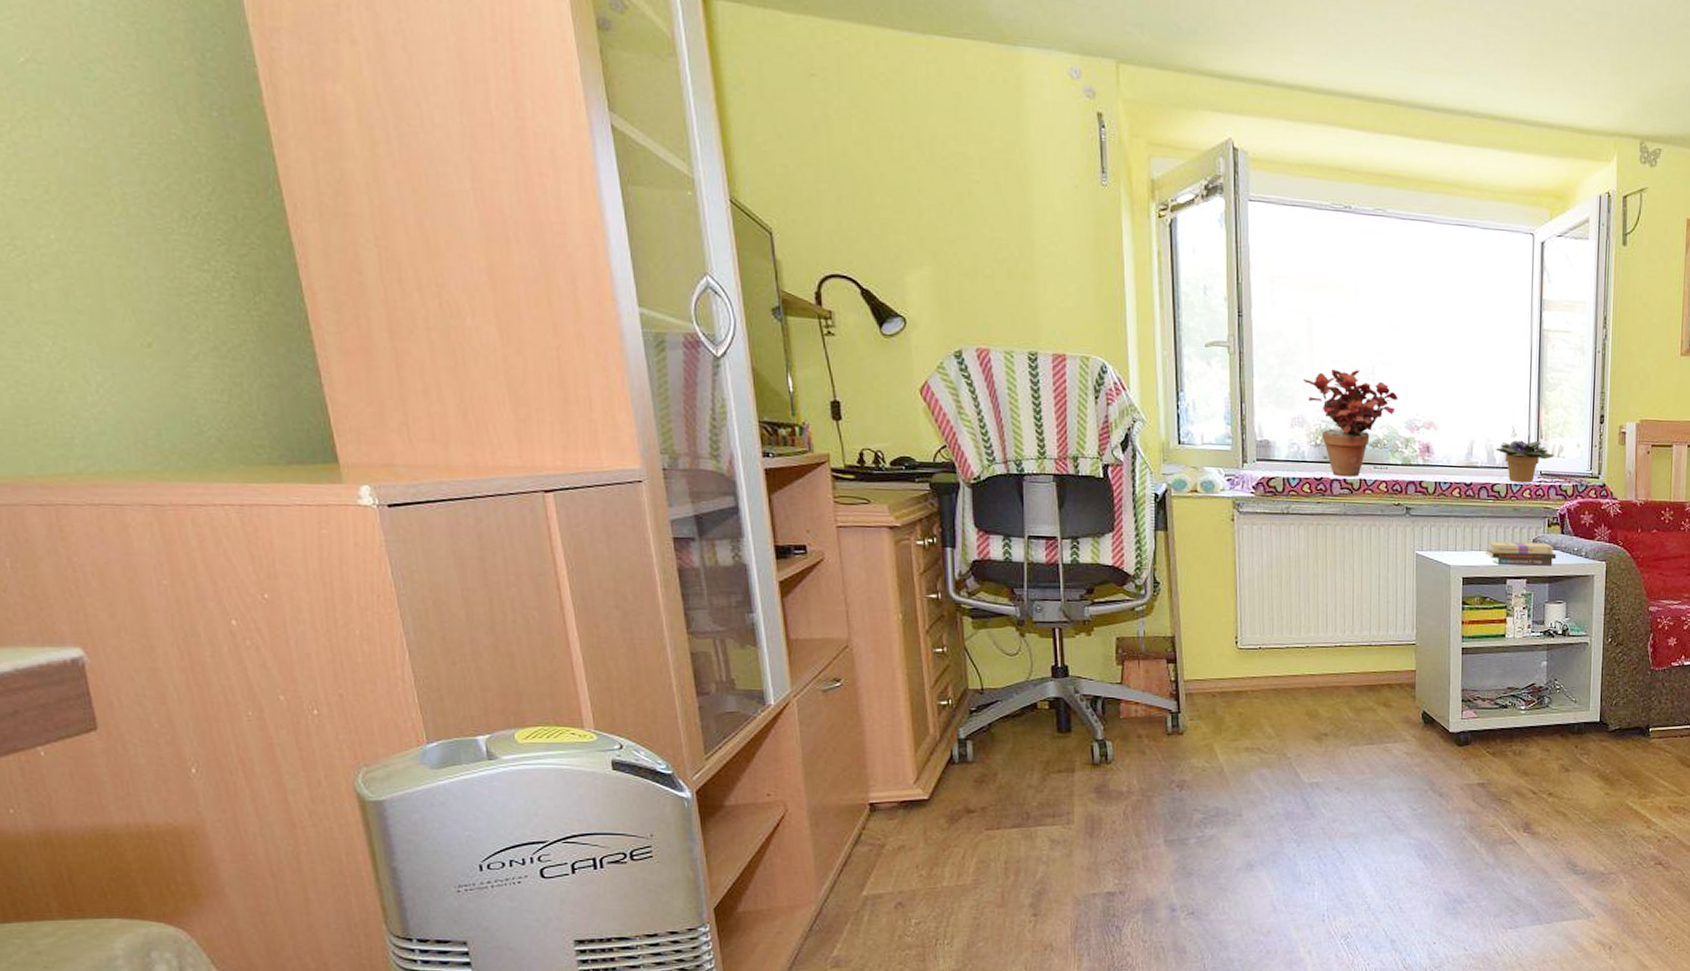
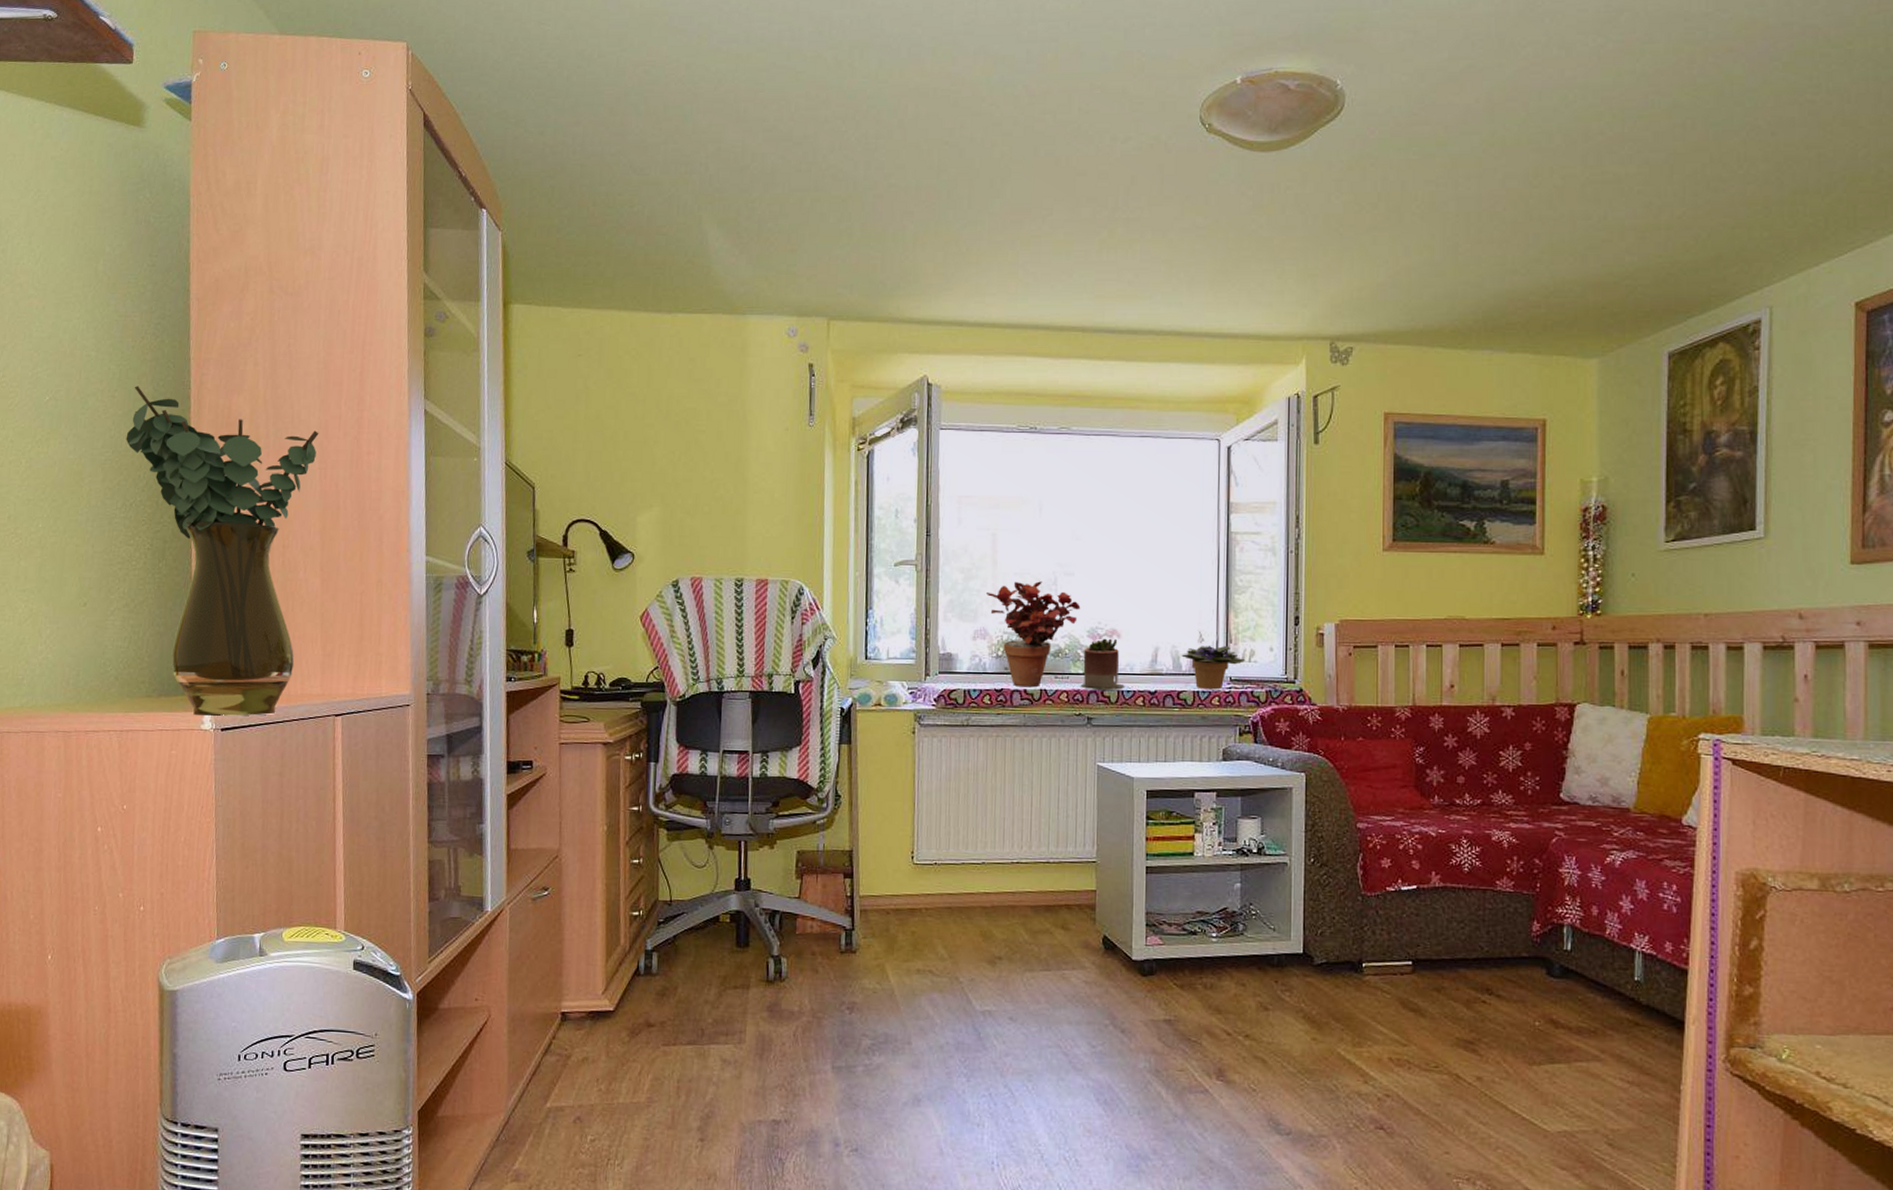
vase: none [164,54,478,490] -> present [126,386,319,716]
succulent planter: none [1400,430,1442,482] -> present [1081,638,1125,691]
books: present [1484,541,1557,567] -> none [1170,751,1250,779]

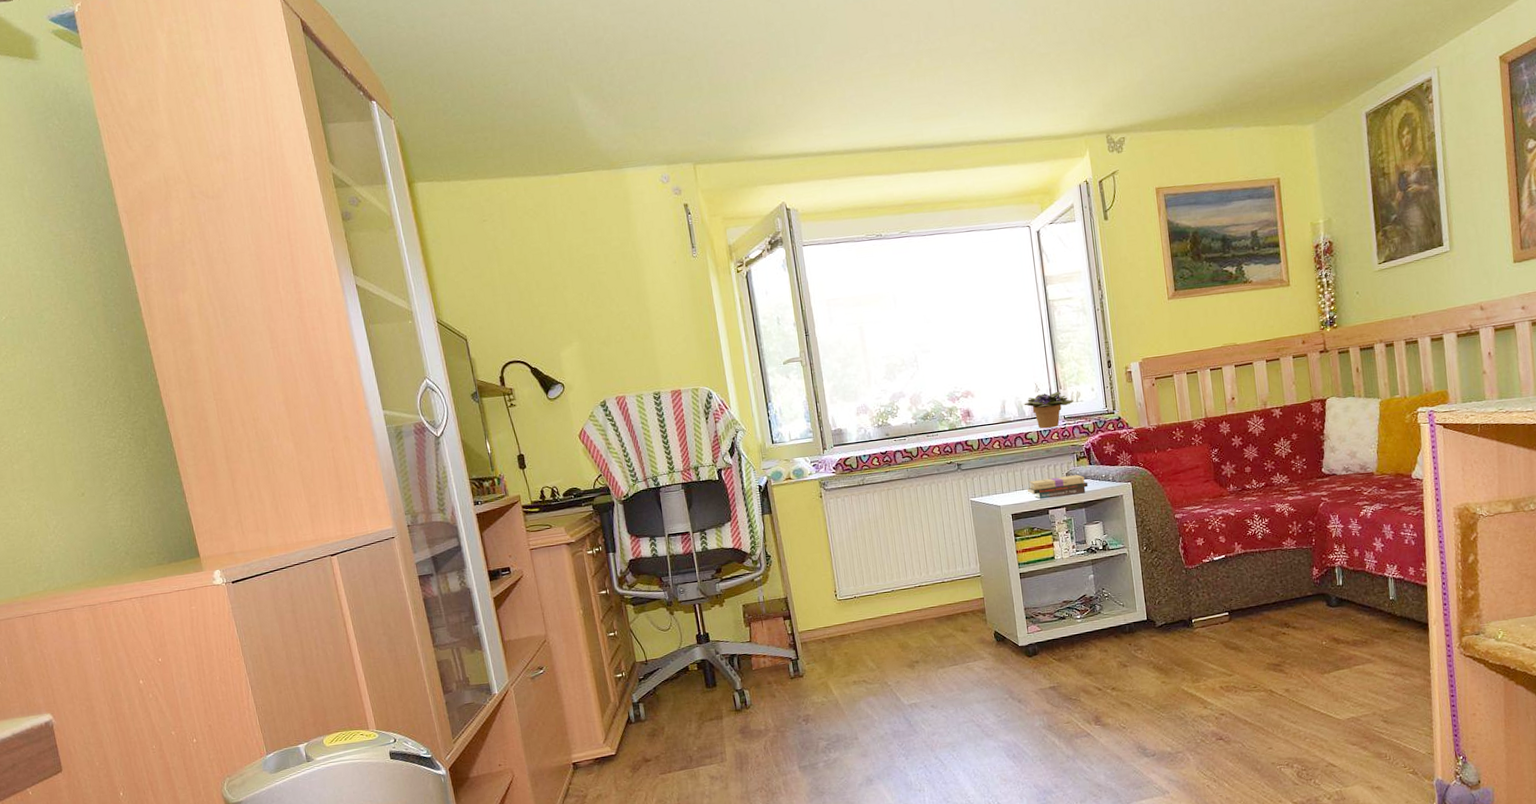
vase: present [126,386,319,716] -> none [84,296,286,574]
potted plant: present [985,581,1081,688] -> none [861,360,939,448]
succulent planter: present [1081,638,1125,691] -> none [946,398,983,442]
books: none [1170,751,1250,779] -> present [1027,475,1089,500]

